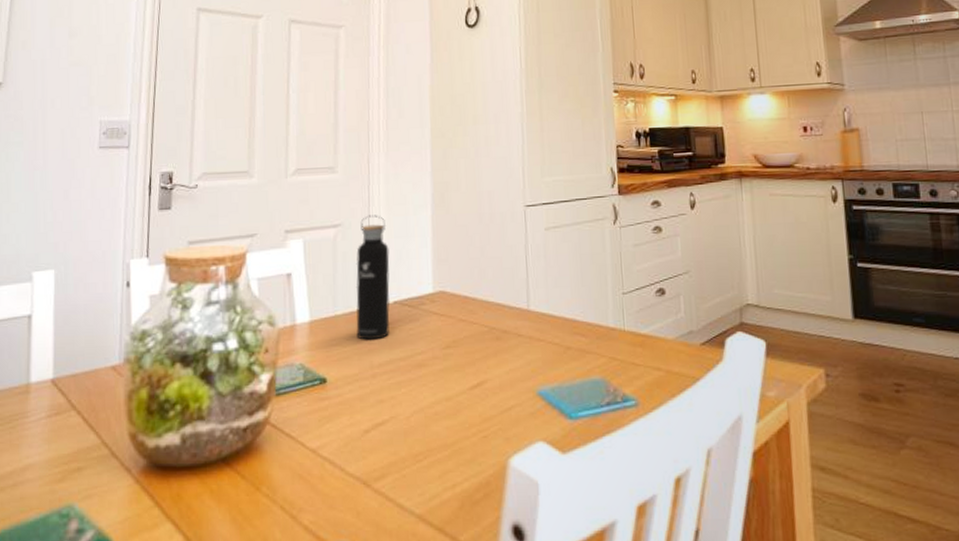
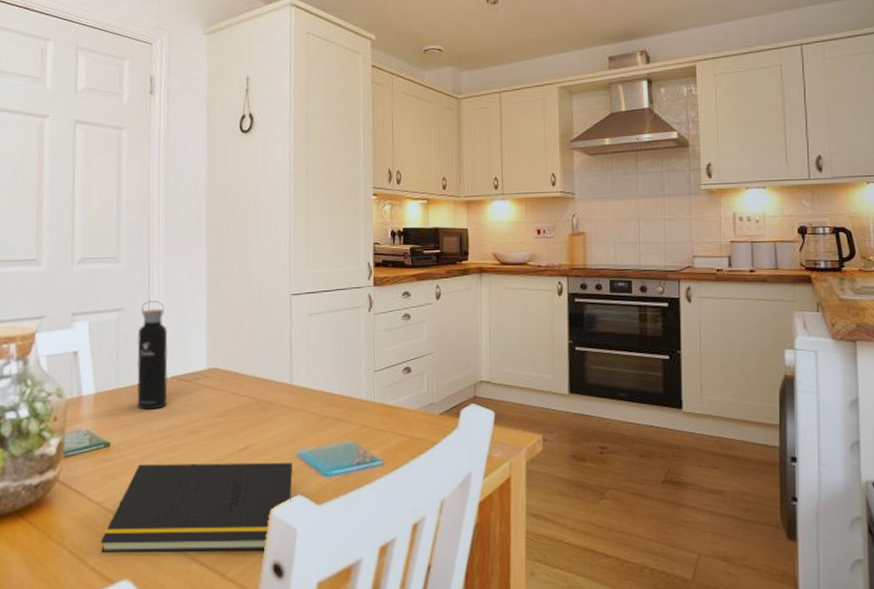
notepad: none [315,401,533,509] -> present [100,462,293,552]

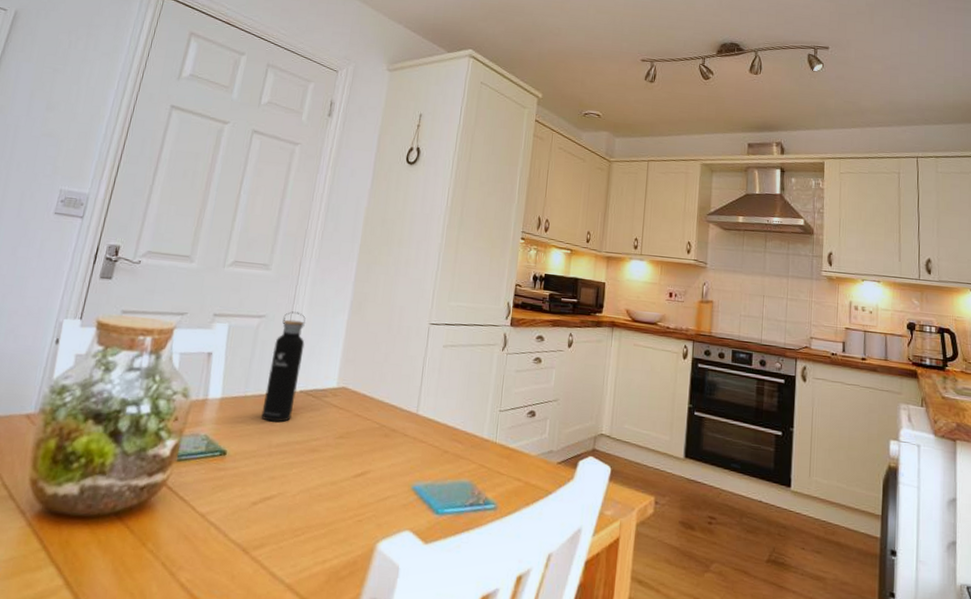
notepad: present [100,462,293,552] -> none [195,478,406,587]

